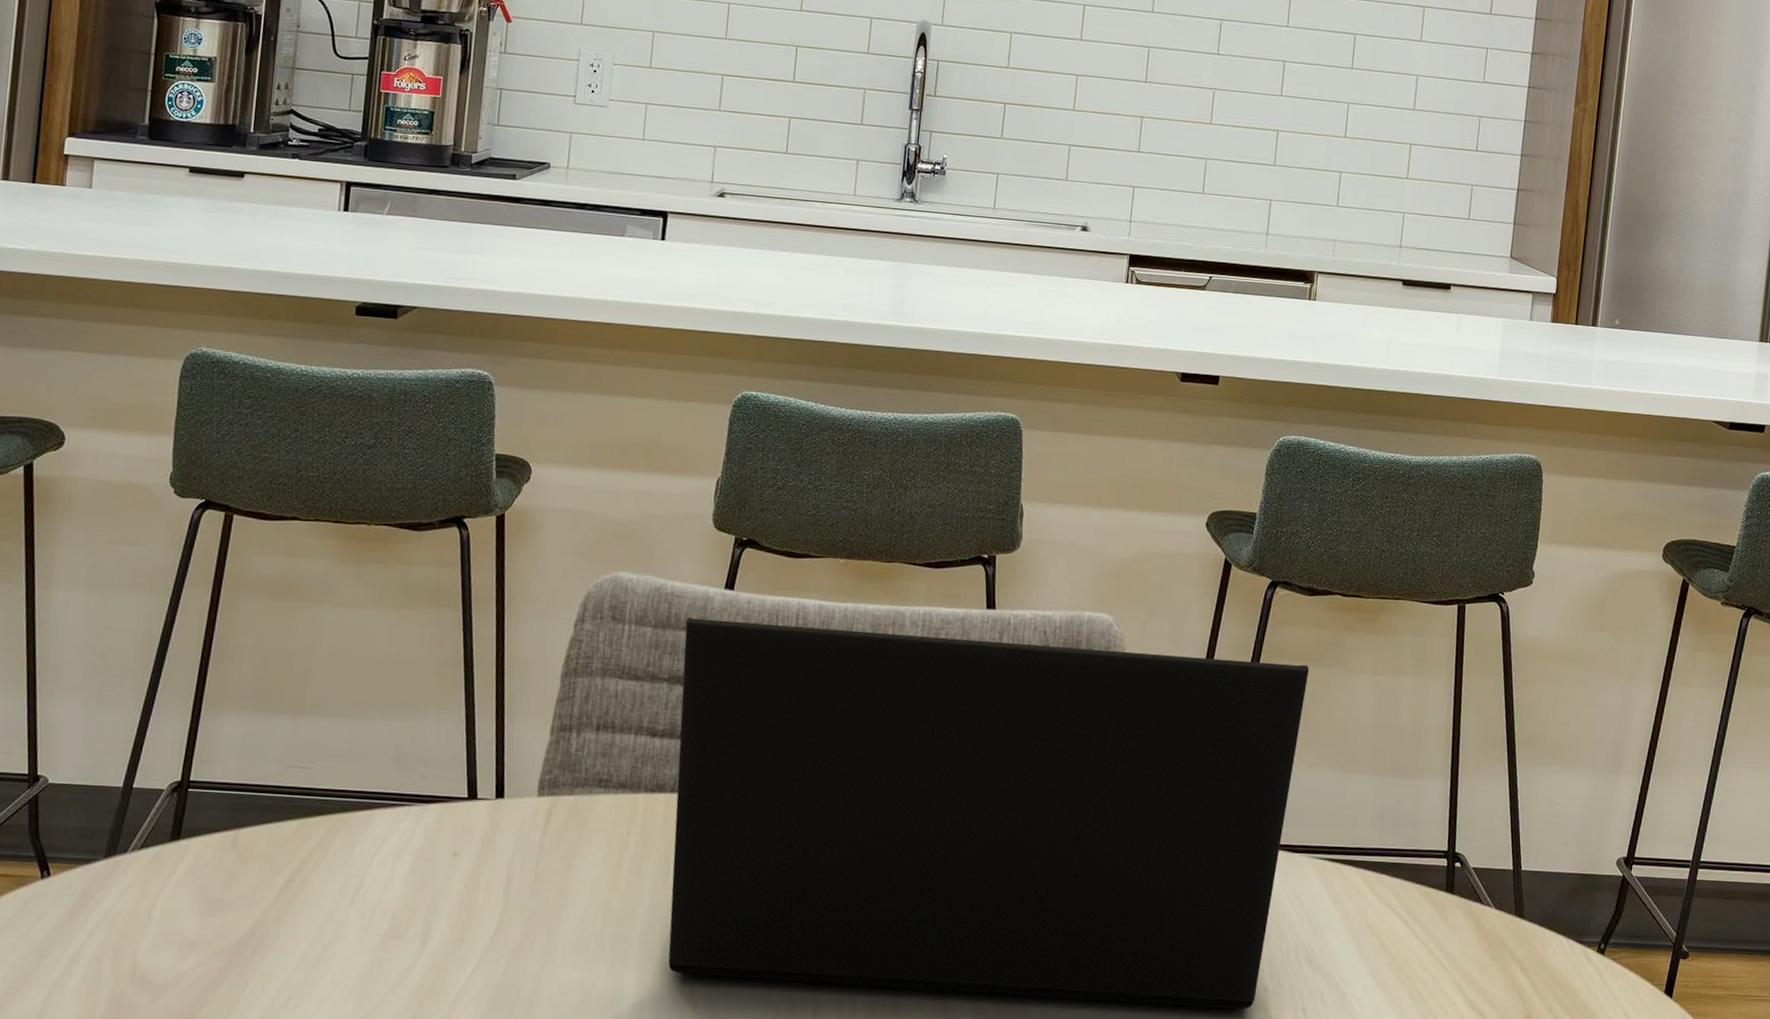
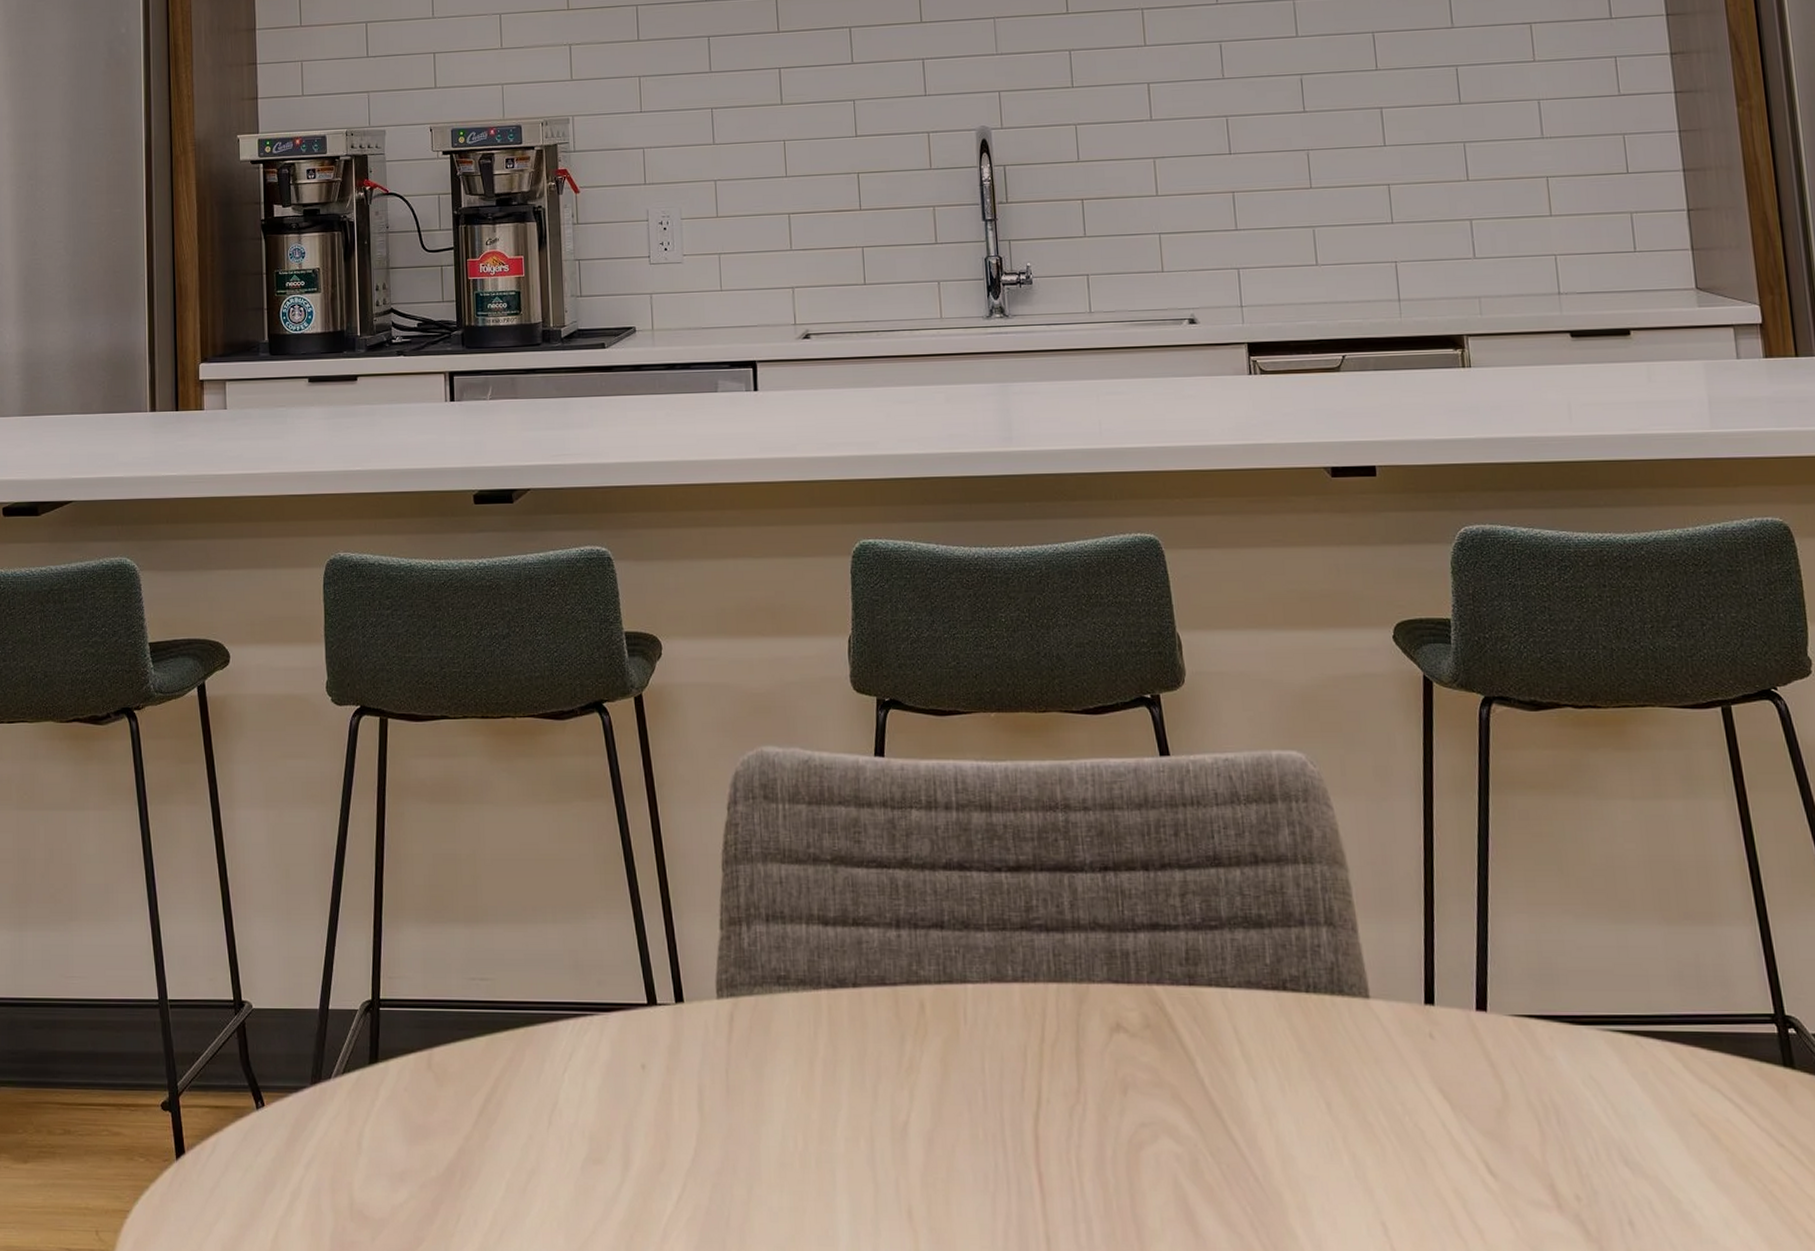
laptop: present [668,617,1310,1009] -> none [840,790,1567,1224]

